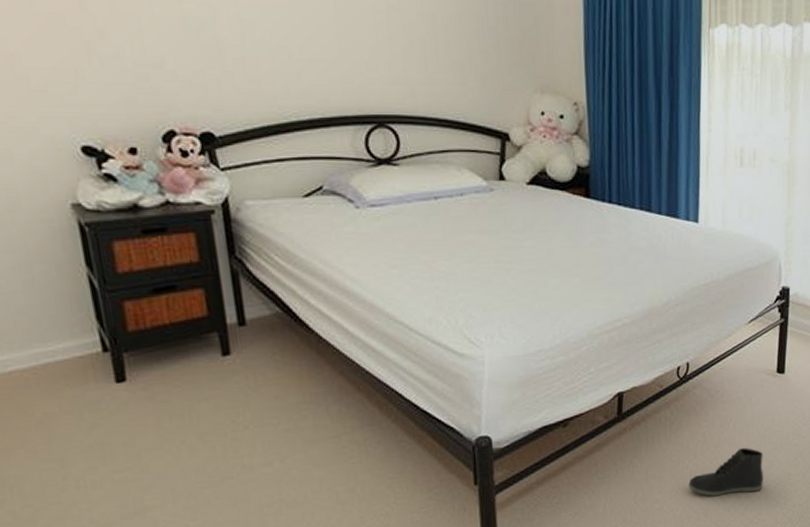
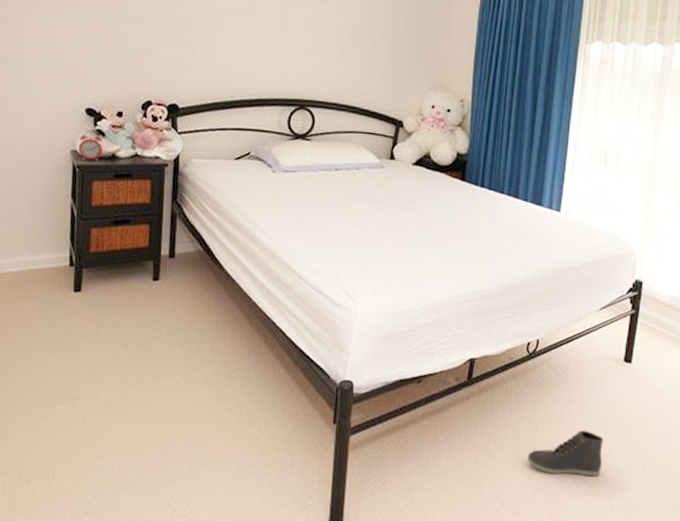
alarm clock: none [80,175,118,216] -> present [78,130,102,161]

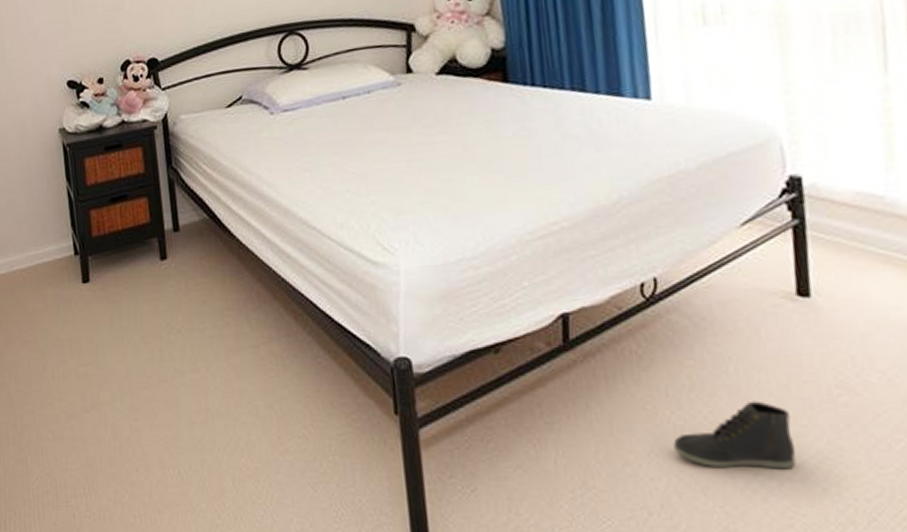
alarm clock: present [78,130,102,161] -> none [65,104,89,138]

